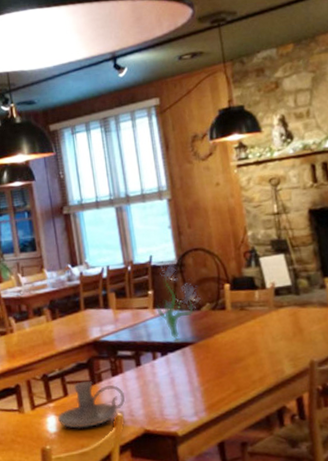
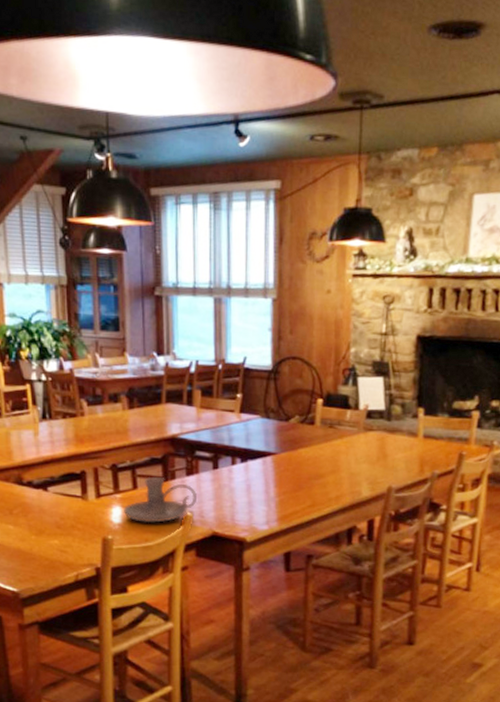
flower arrangement: present [156,261,201,339] -> none [243,365,291,447]

